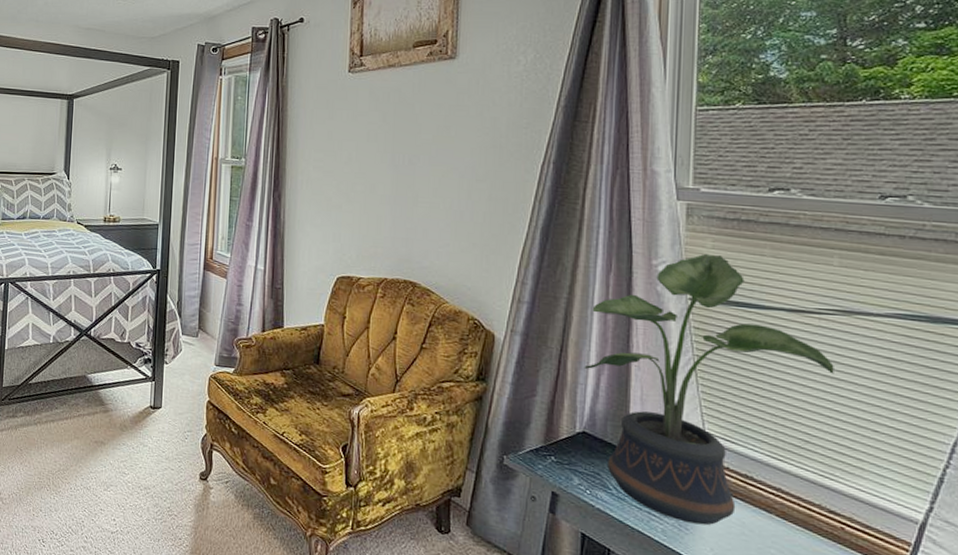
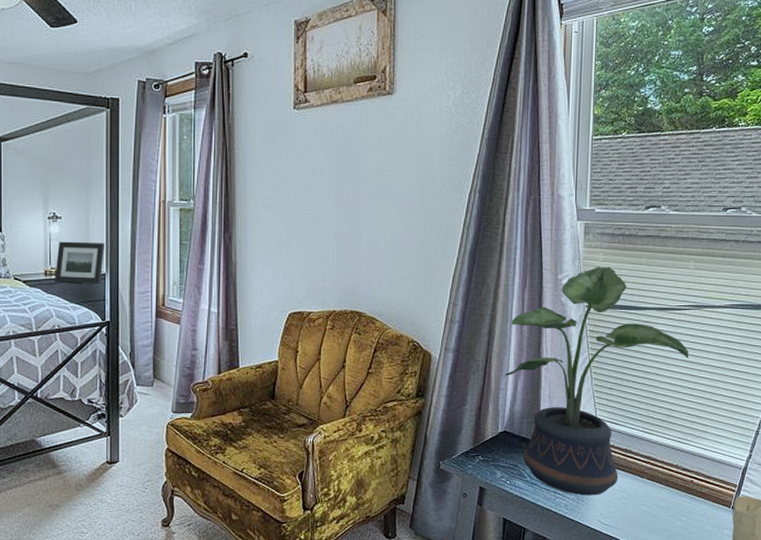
picture frame: none [112,191,159,233] -> present [55,241,104,284]

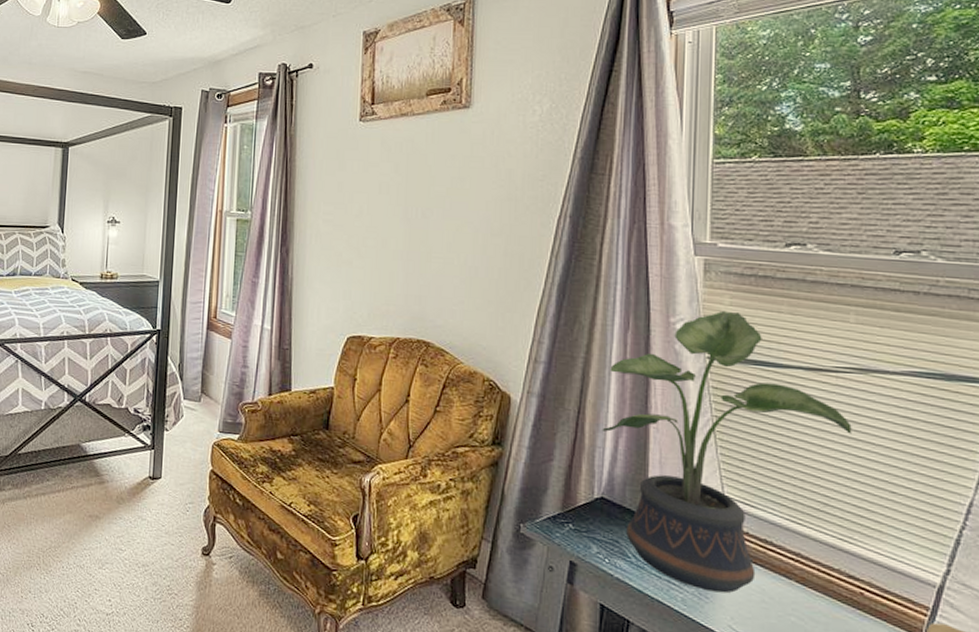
picture frame: present [55,241,104,284] -> none [109,245,160,291]

